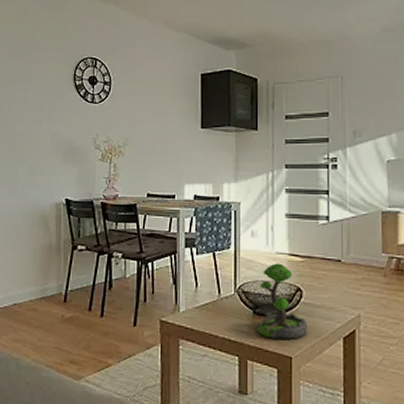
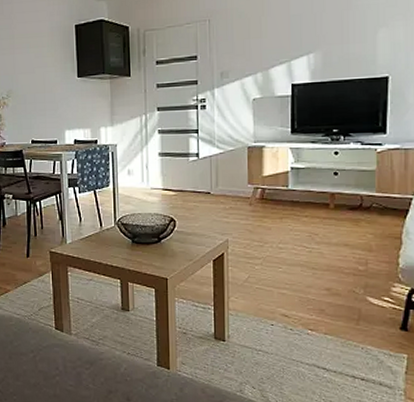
plant: present [257,263,308,339] -> none [135,197,181,263]

